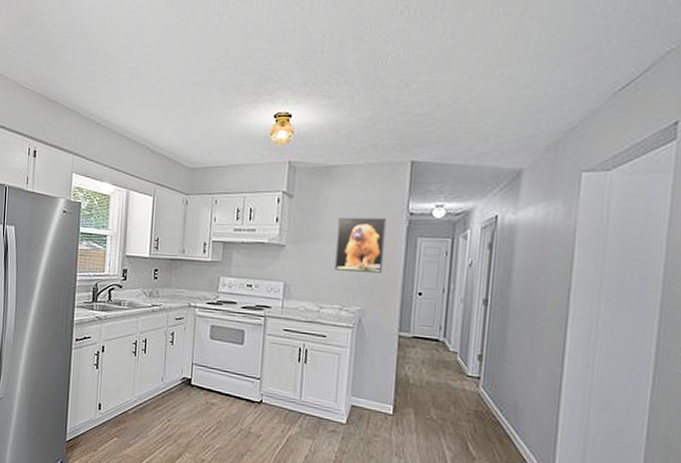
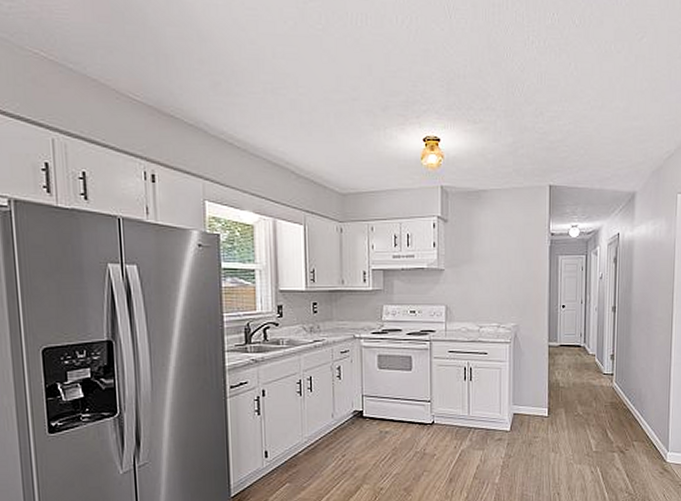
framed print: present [334,217,387,273] -> none [490,239,532,290]

